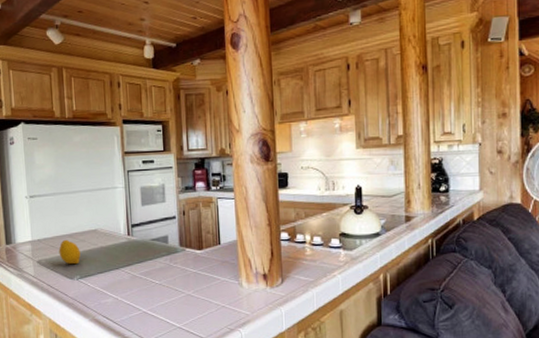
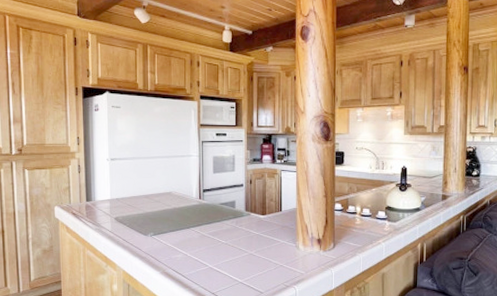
fruit: present [59,239,81,265] -> none [135,199,155,223]

